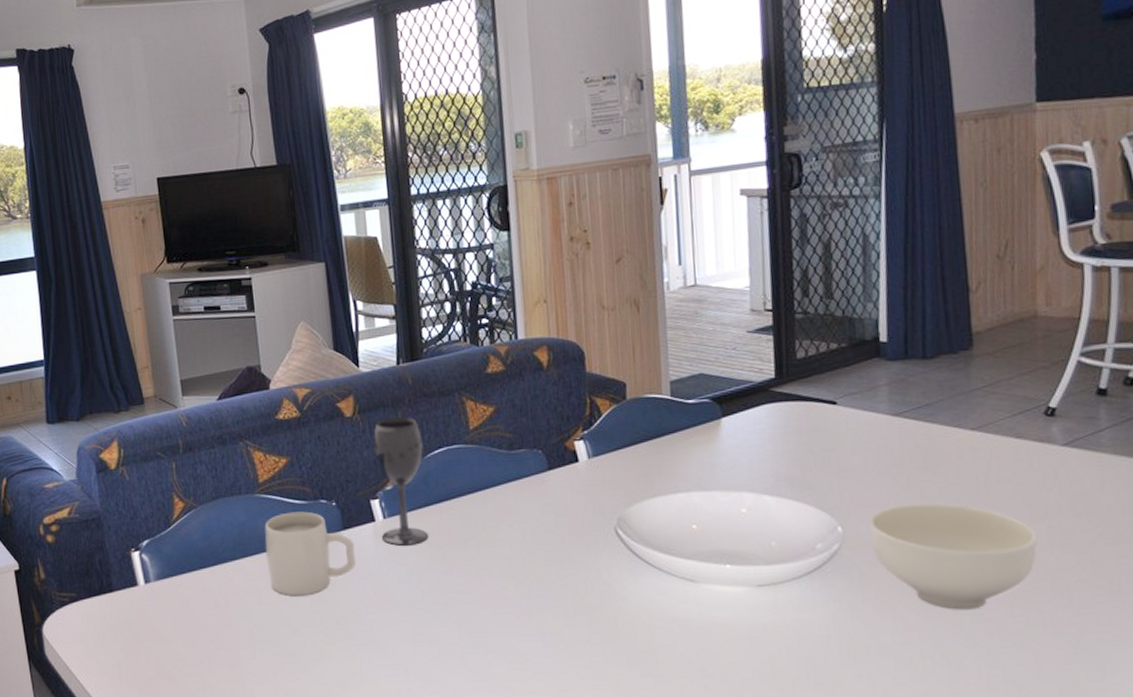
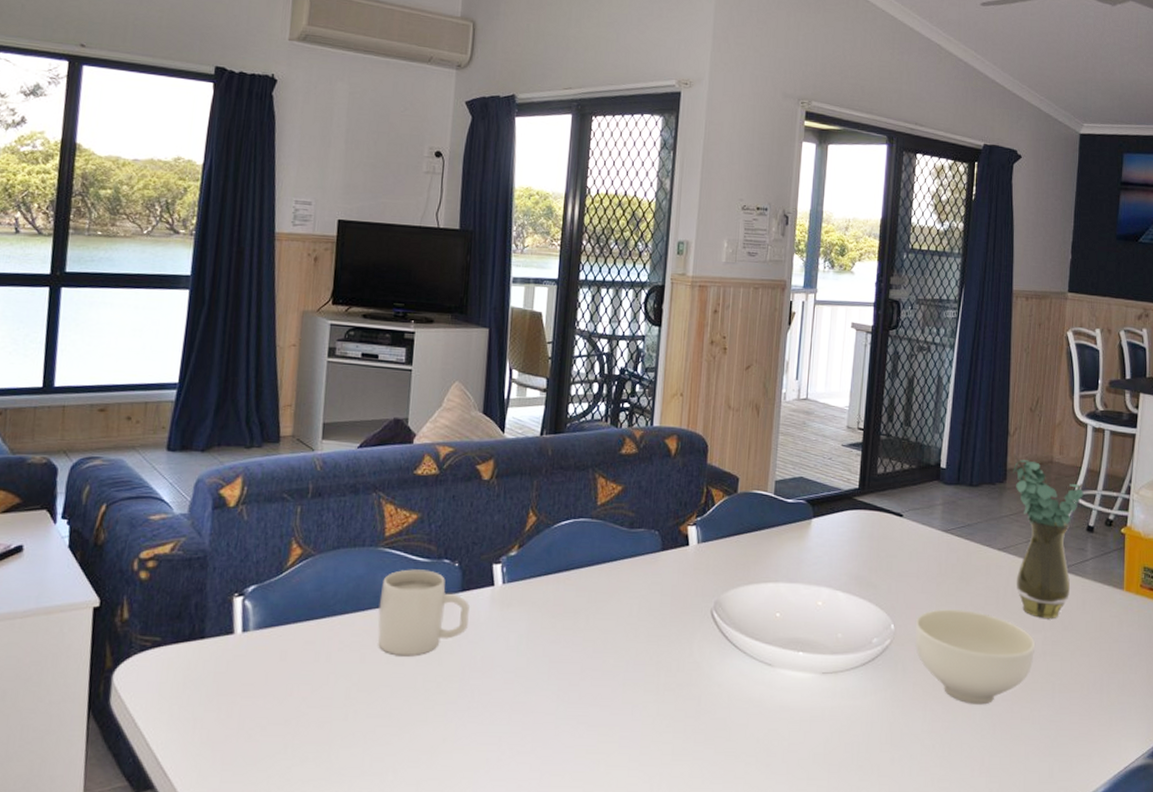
wine glass: present [372,416,428,546] -> none [498,485,552,612]
vase: none [979,314,1087,505] -> present [1013,454,1084,618]

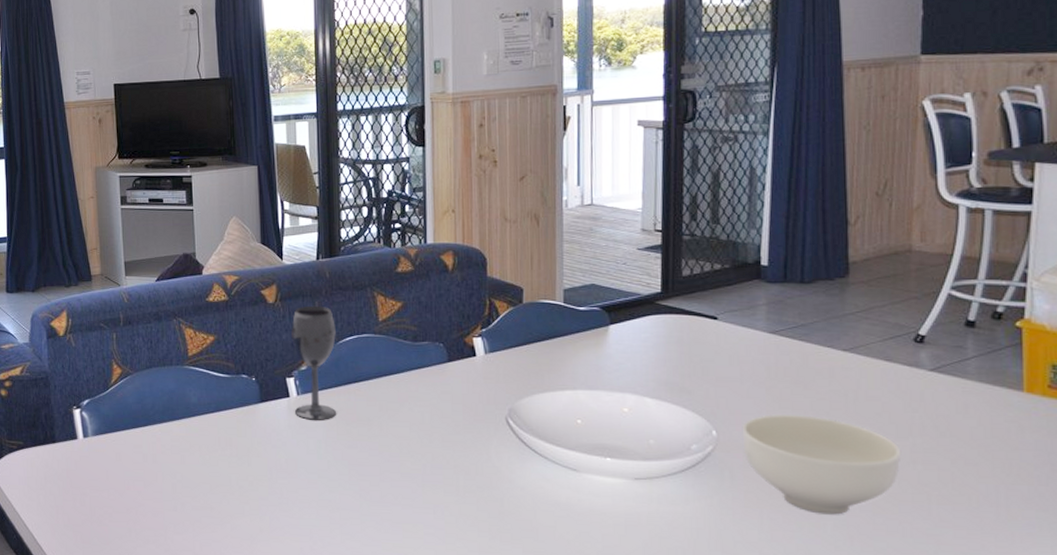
mug: present [377,569,470,656] -> none [190,384,270,459]
wine glass: none [498,485,552,612] -> present [291,305,336,420]
vase: present [1013,454,1084,618] -> none [856,245,958,424]

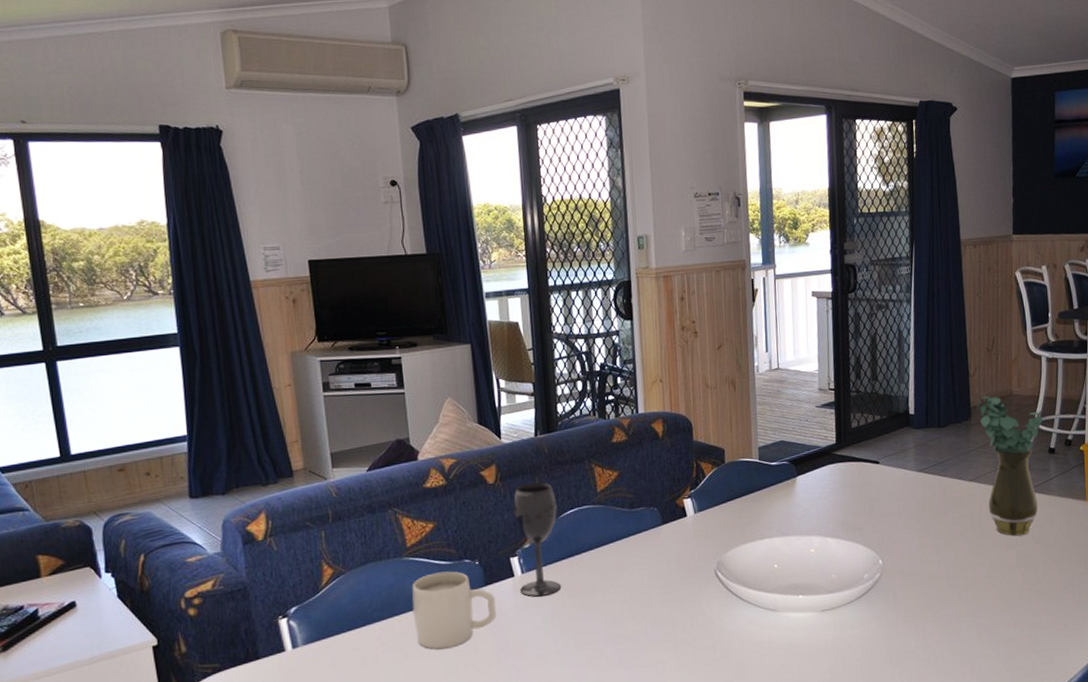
mug: none [190,384,270,459] -> present [411,571,496,649]
bowl: present [742,414,902,515] -> none [900,538,1011,619]
vase: none [856,245,958,424] -> present [975,393,1043,536]

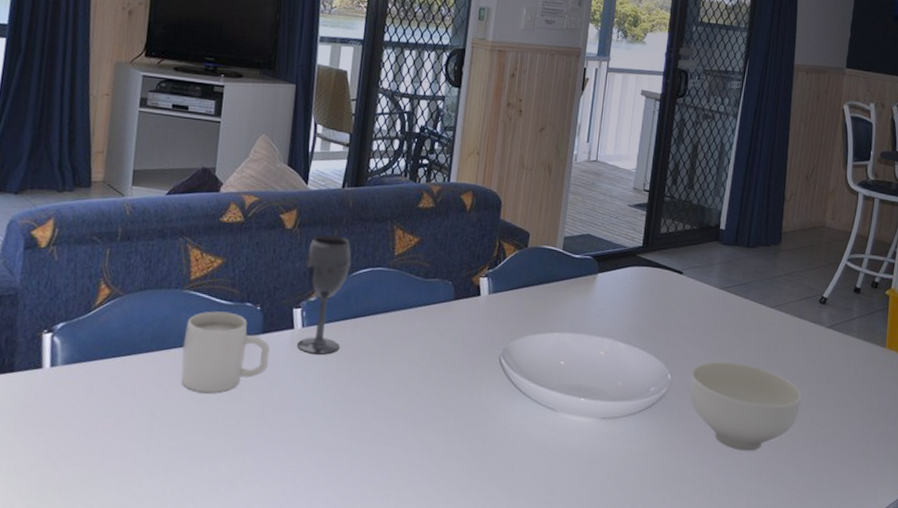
bowl: none [900,538,1011,619] -> present [689,361,802,451]
vase: present [975,393,1043,536] -> none [786,218,853,372]

